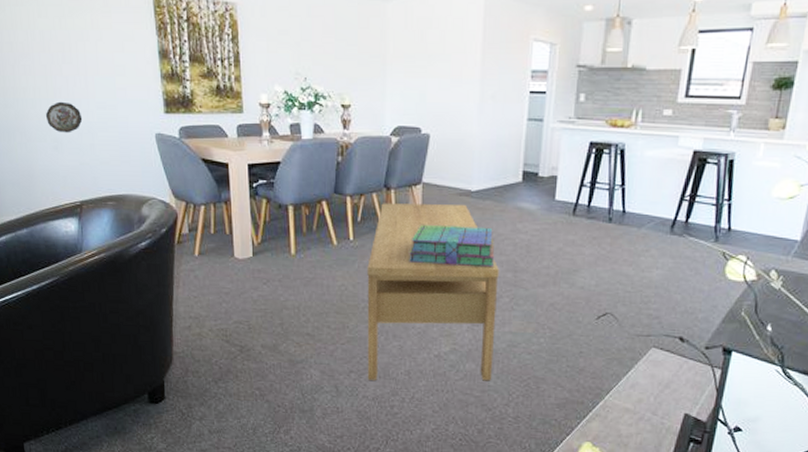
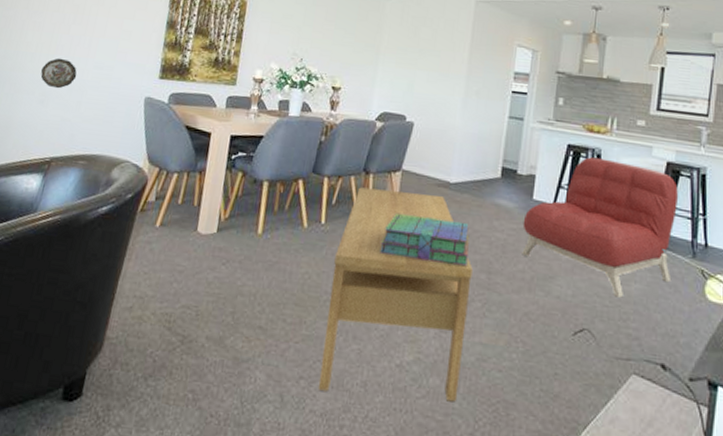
armchair: none [546,153,704,283] -> present [522,157,678,298]

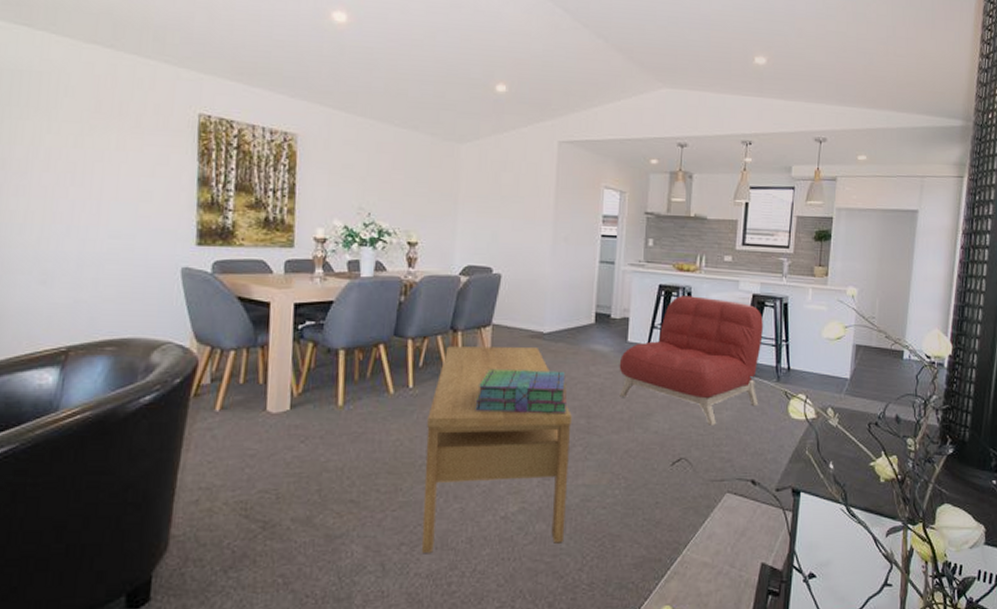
decorative plate: present [40,58,77,89] -> none [35,228,87,265]

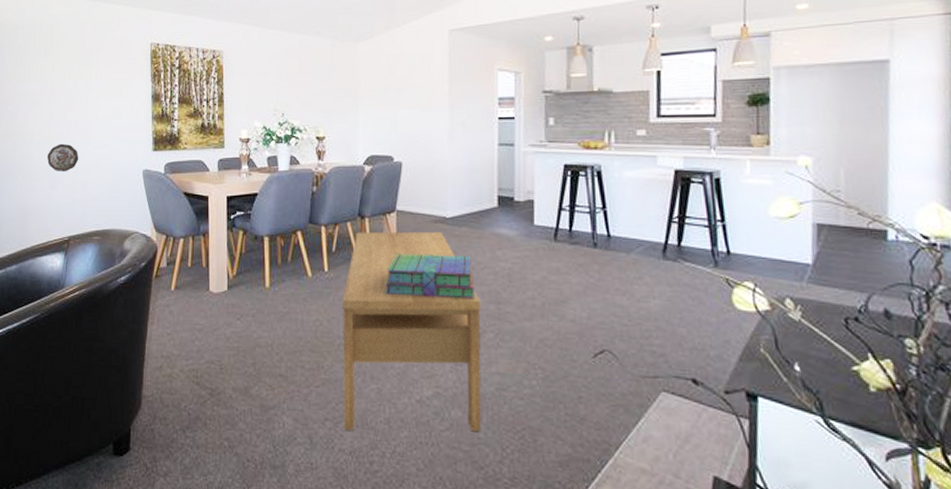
decorative plate: none [35,228,87,265] -> present [46,143,79,172]
armchair: present [619,296,763,425] -> none [526,175,692,315]

